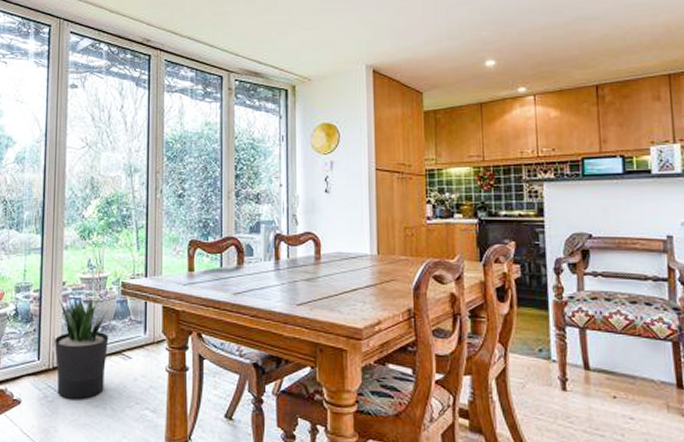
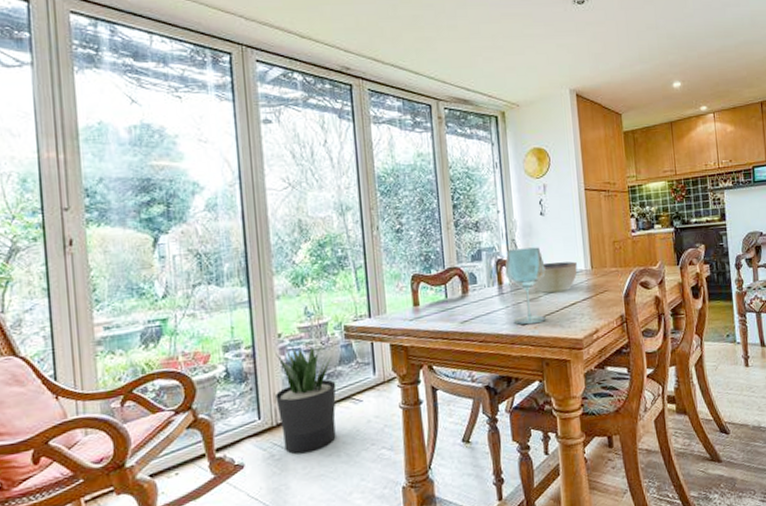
wine glass: none [283,225,326,306] -> present [505,247,546,325]
bowl: none [314,242,362,274] -> present [534,261,577,293]

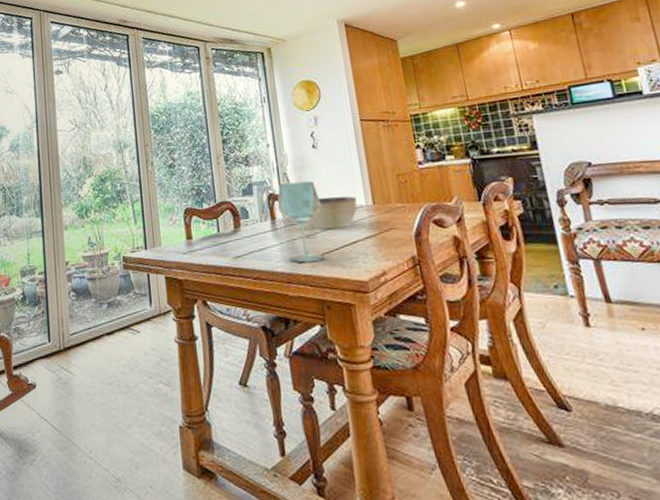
planter: present [275,344,336,454] -> none [63,271,116,380]

